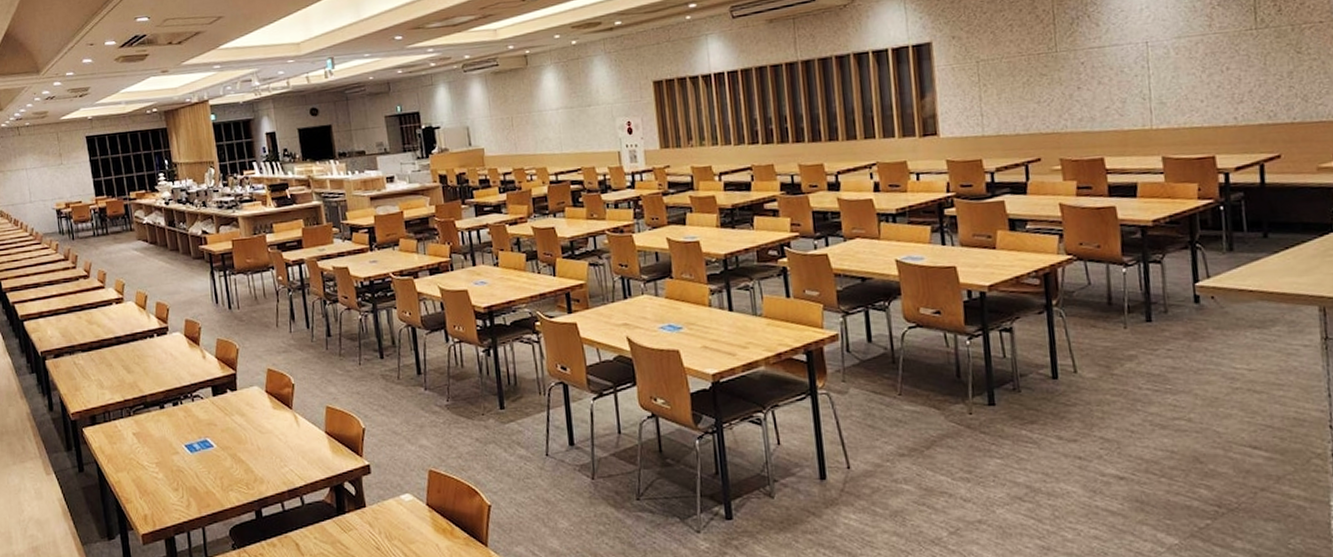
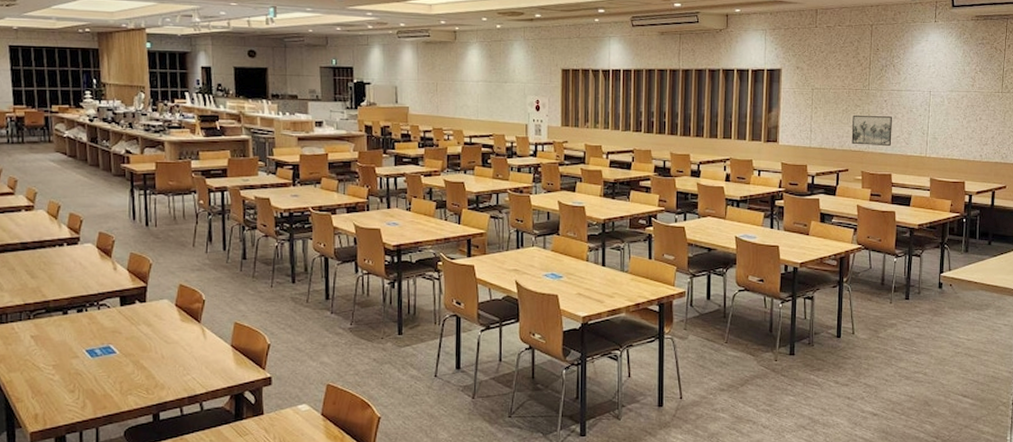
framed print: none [1038,82,1099,126] -> present [851,116,893,146]

